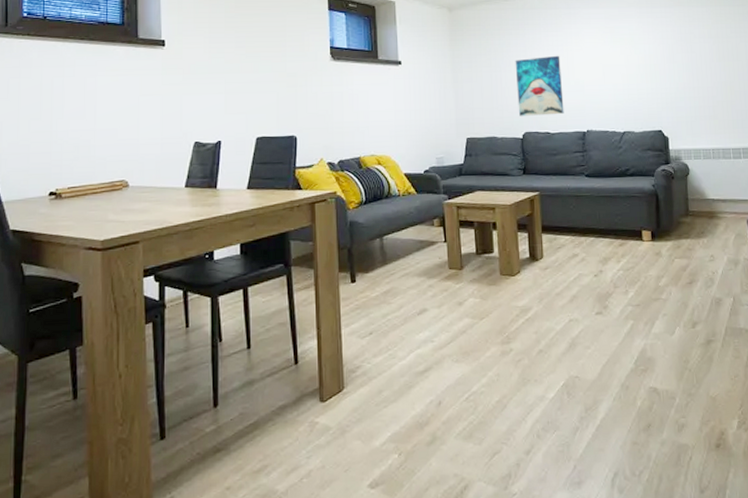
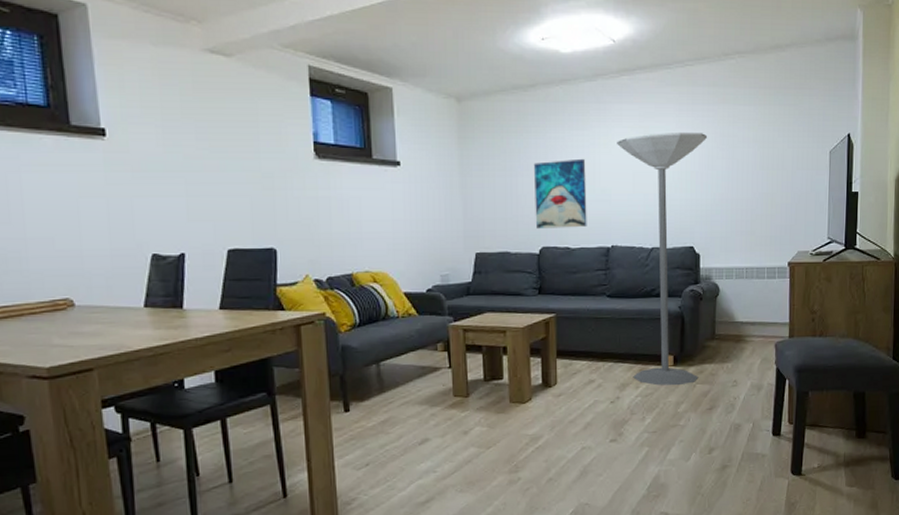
floor lamp: none [587,30,676,260] -> present [617,131,708,386]

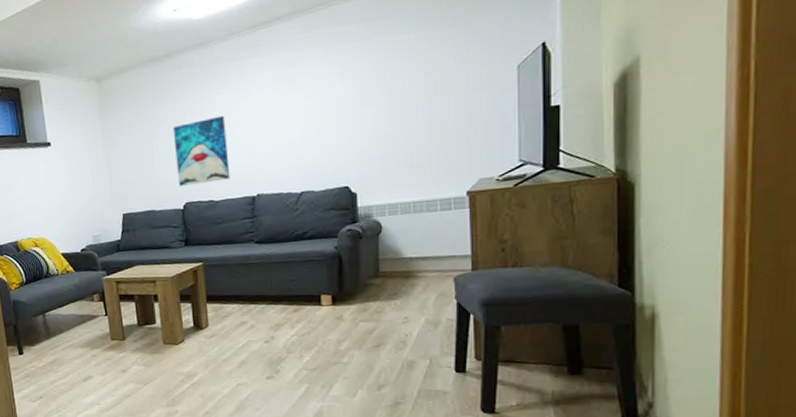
floor lamp: present [617,131,708,386] -> none [257,71,362,325]

